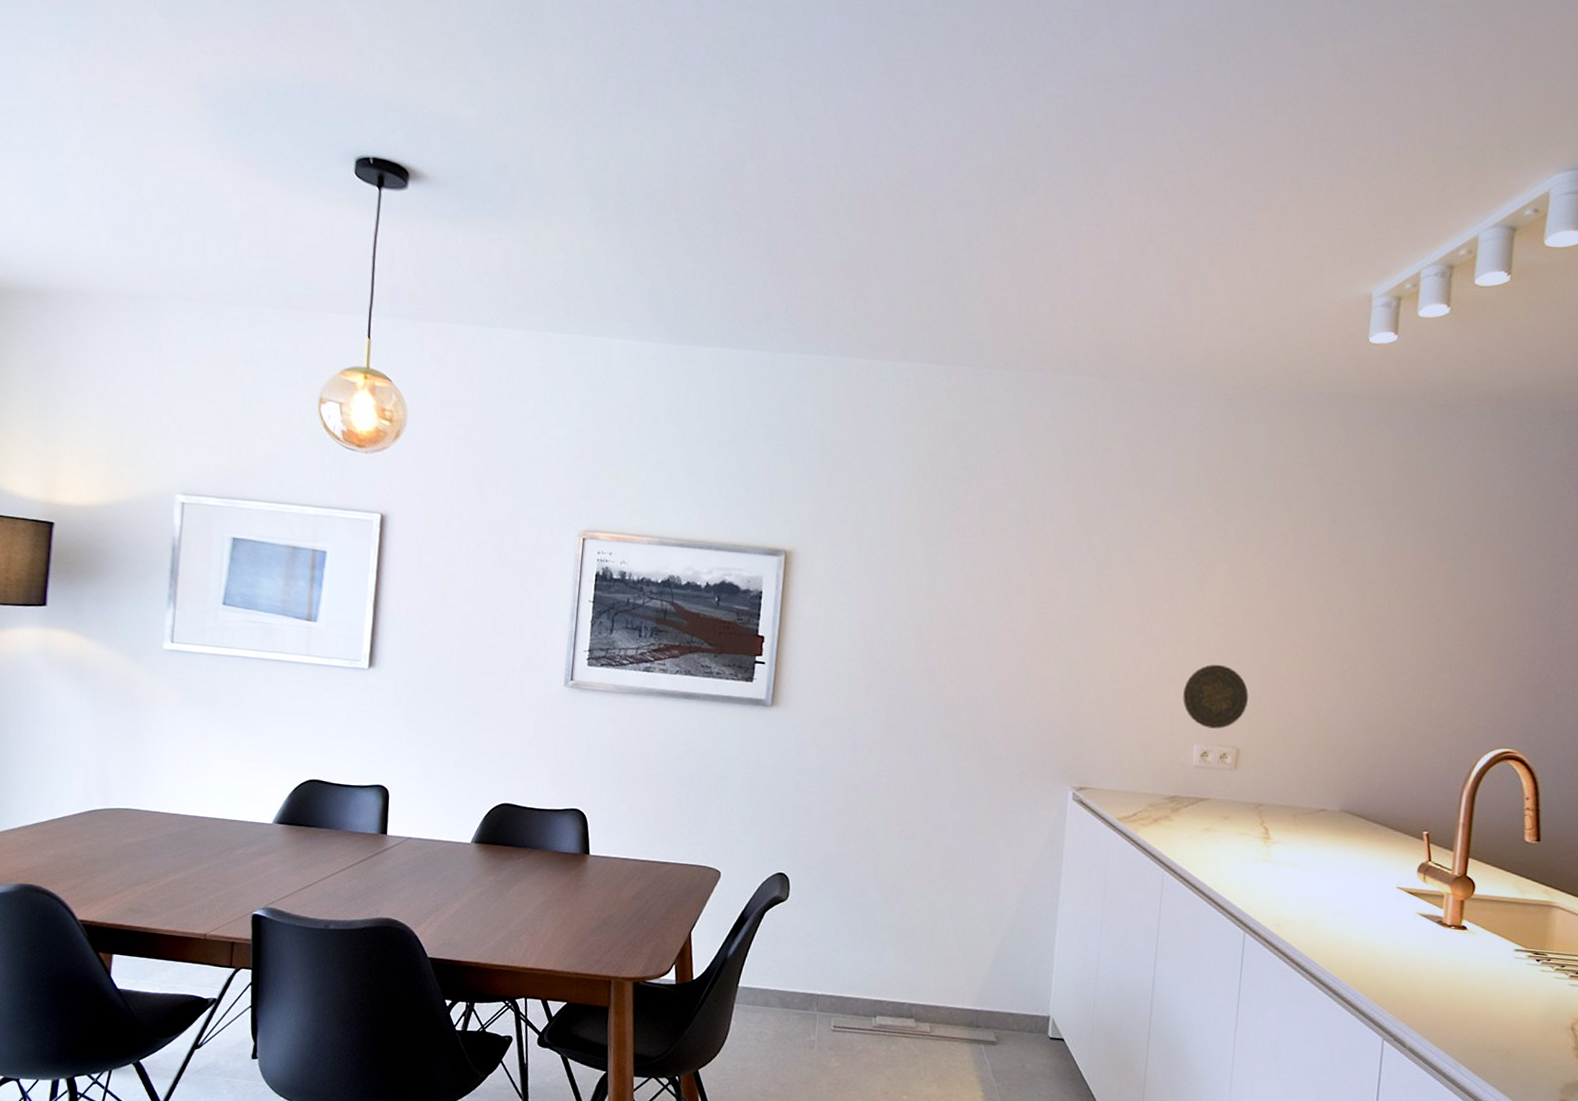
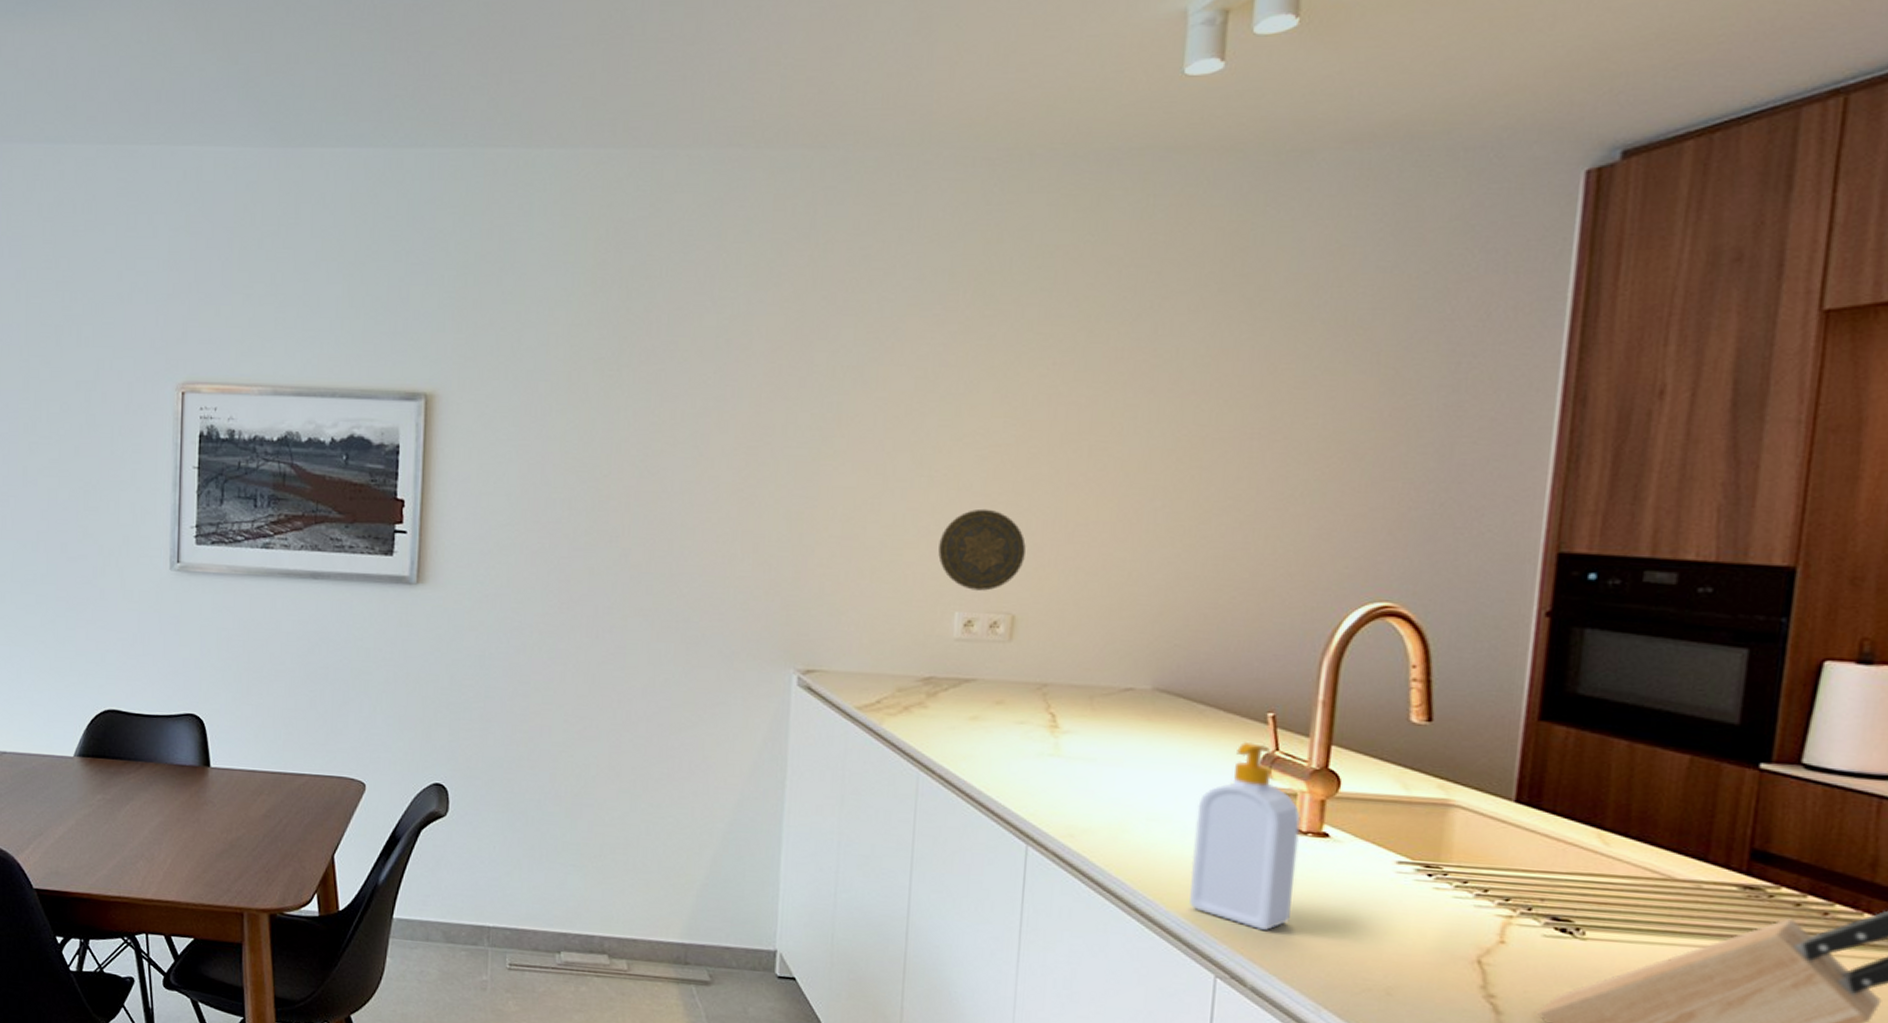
soap bottle: none [1365,853,1446,1002] -> present [1189,741,1301,930]

